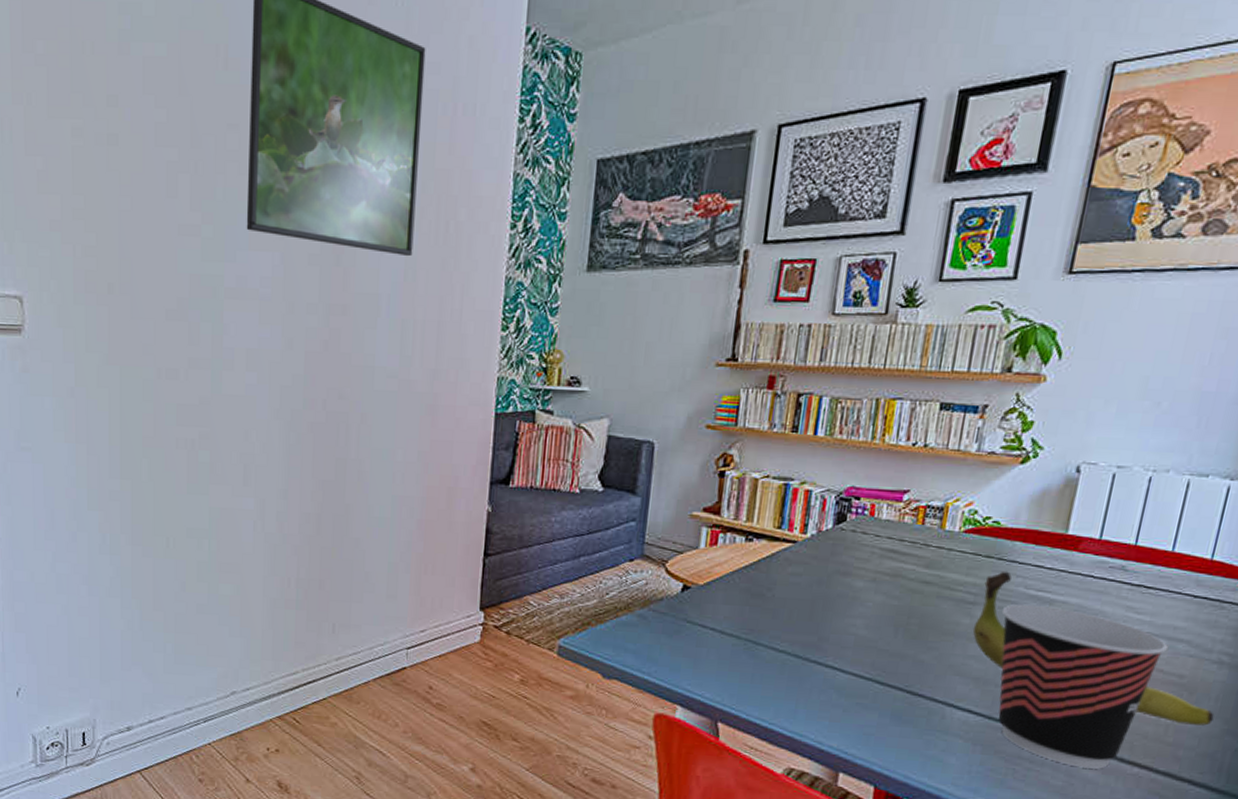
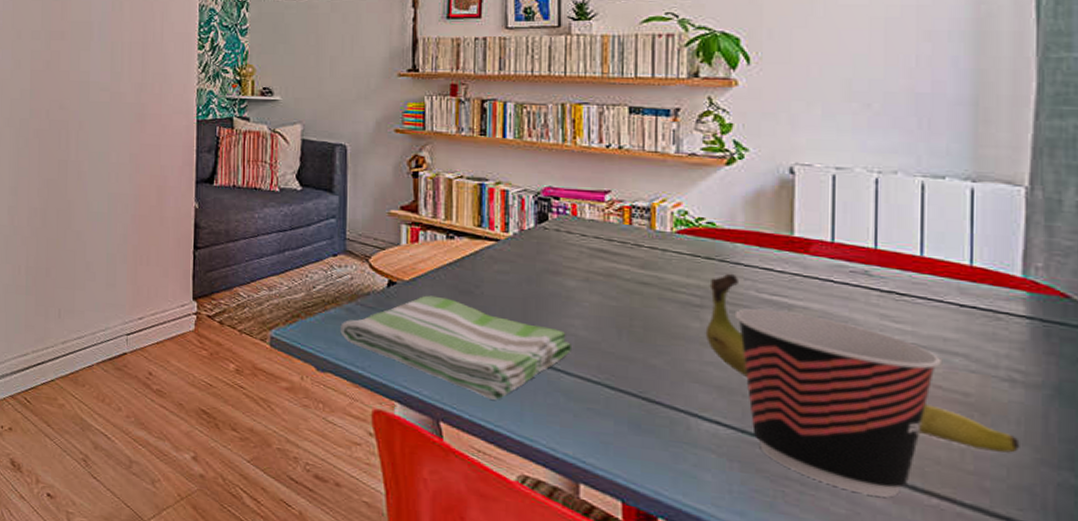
dish towel: none [630,599,850,699] -> present [340,295,571,400]

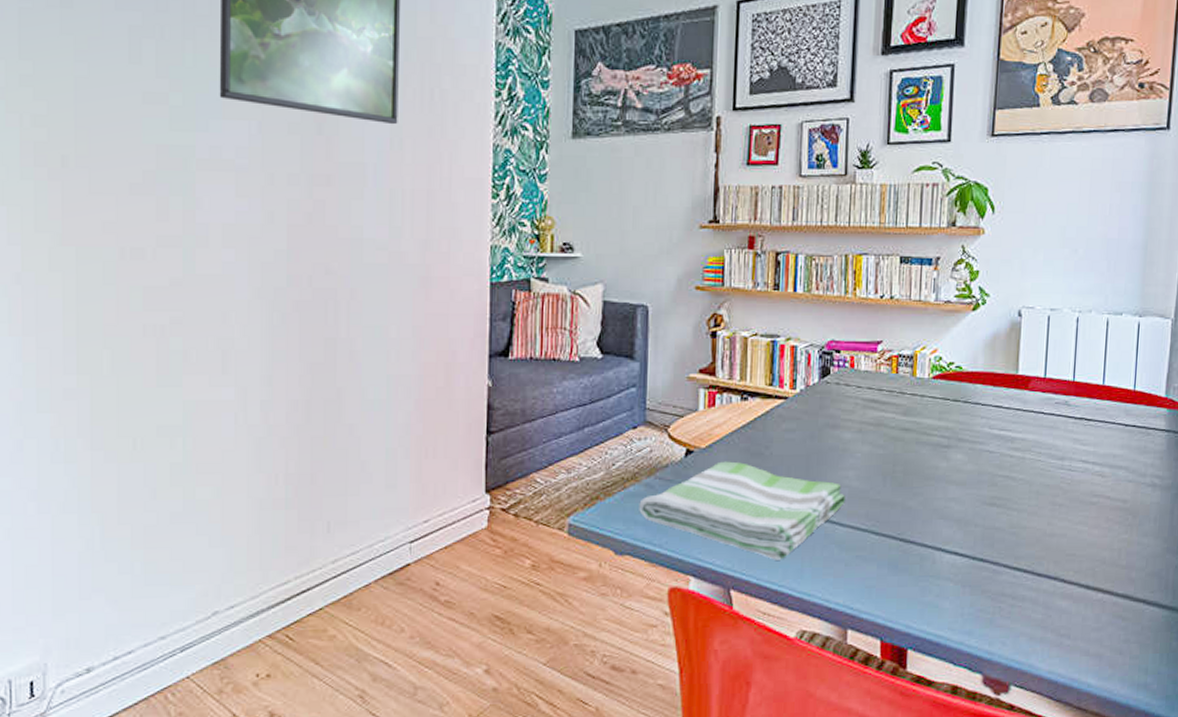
banana: present [705,273,1020,453] -> none [950,413,1155,547]
cup: present [734,308,941,498] -> none [972,443,1111,599]

